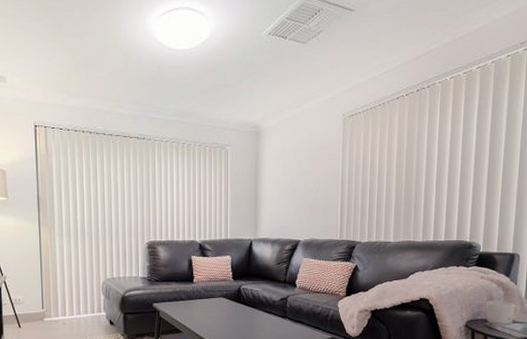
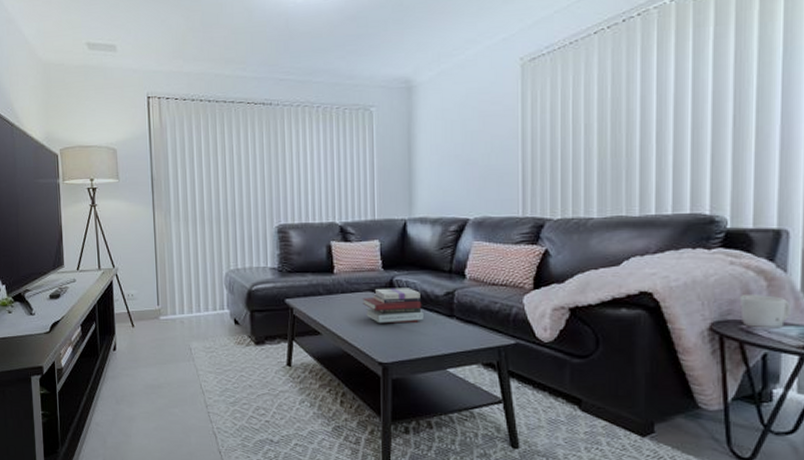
books: none [216,295,263,323] -> present [363,288,424,324]

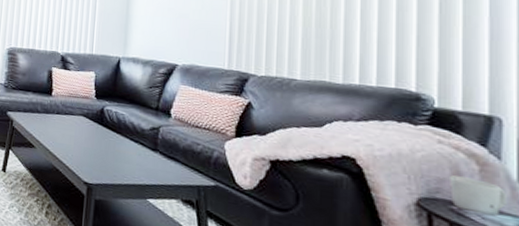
books: present [363,288,424,324] -> none [75,114,129,151]

